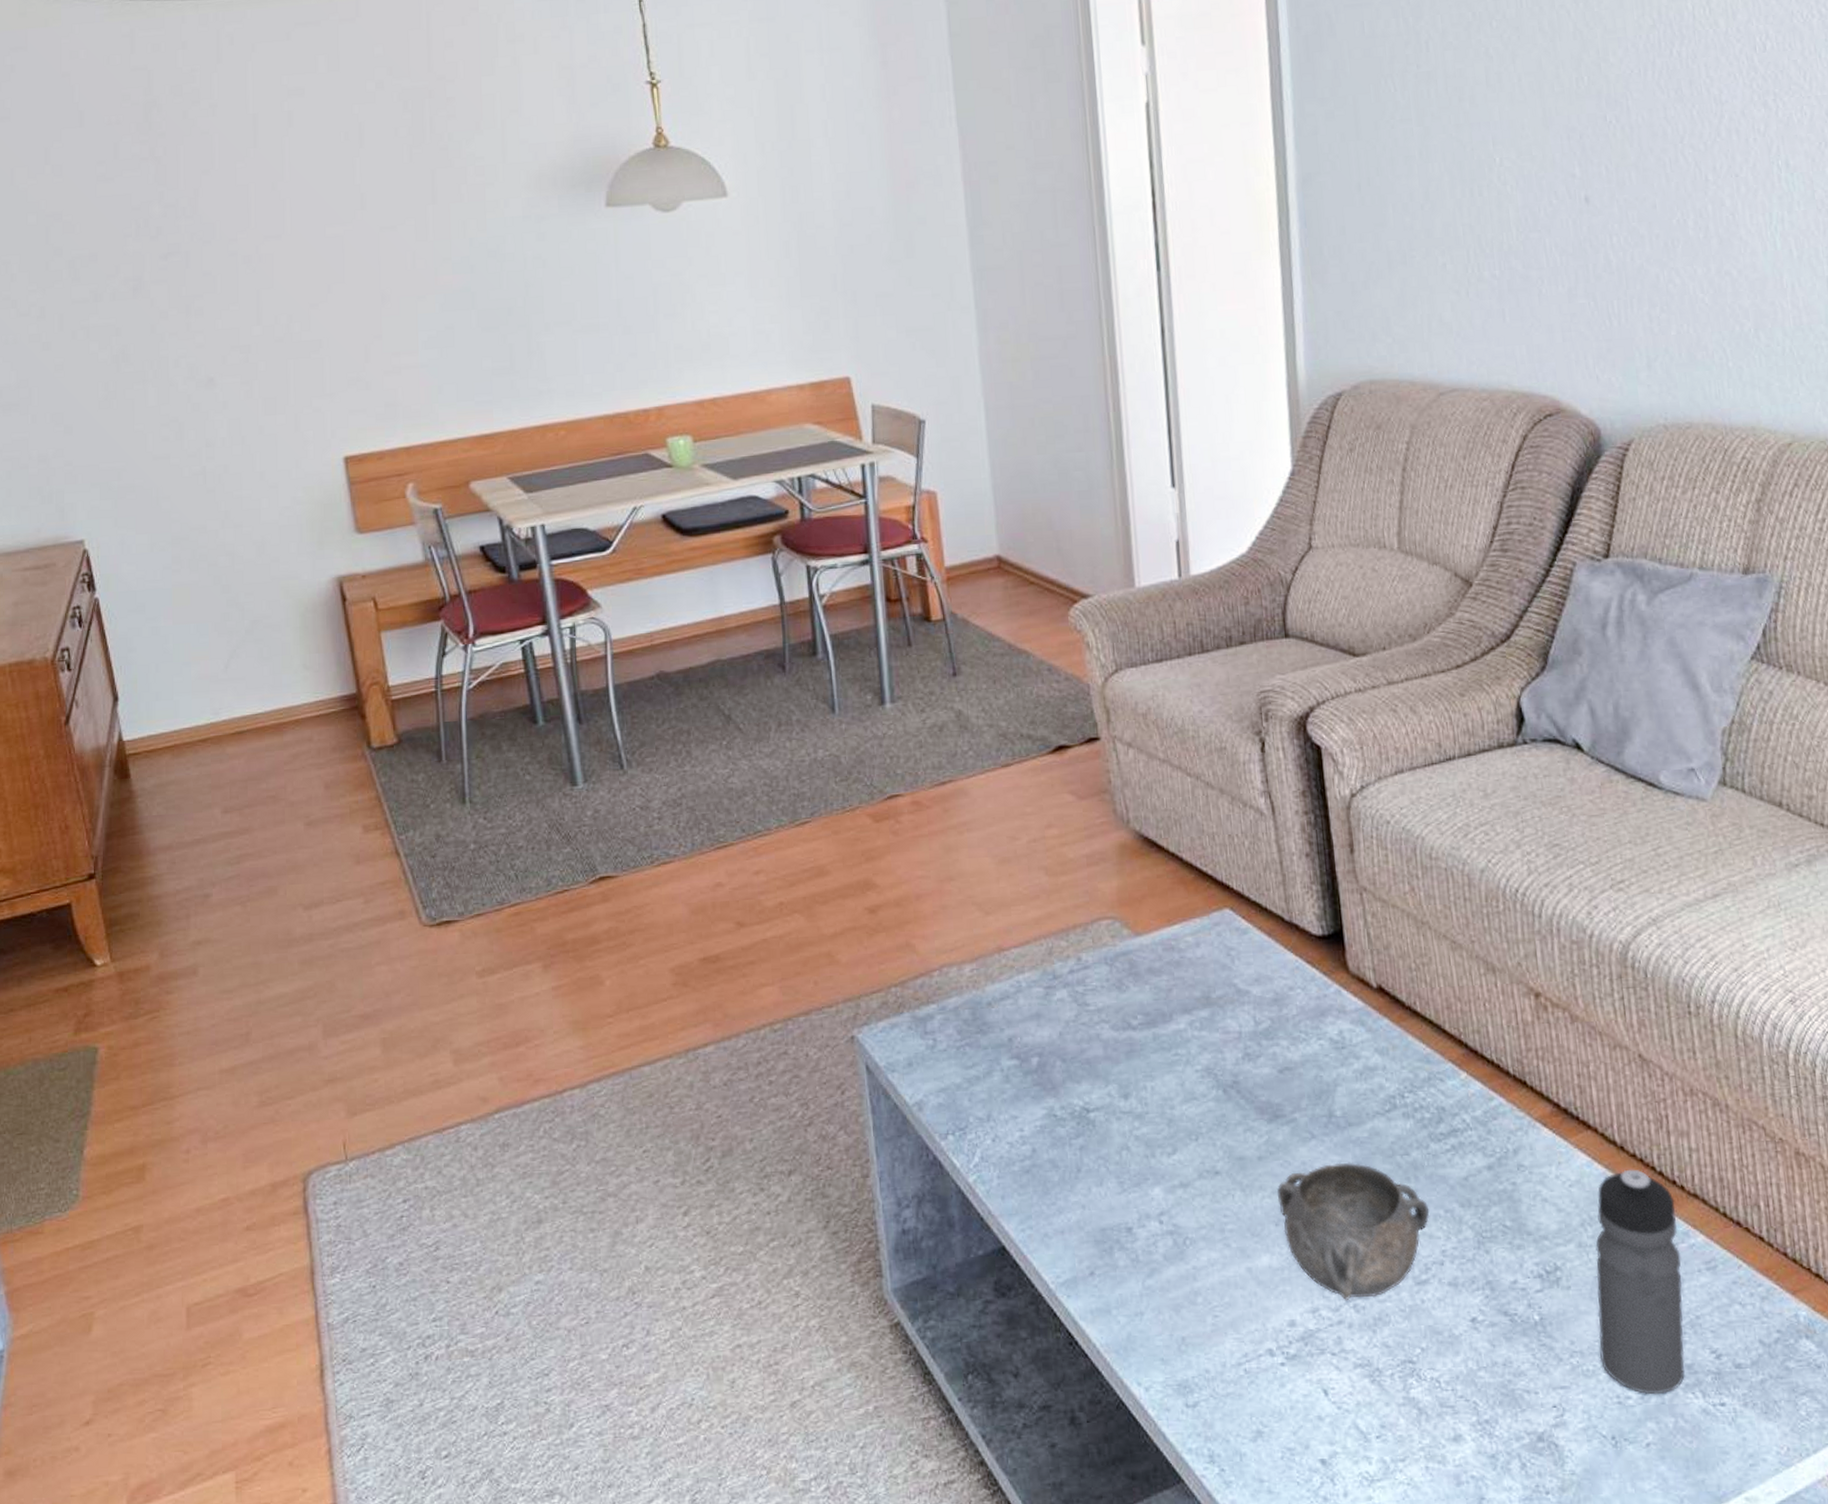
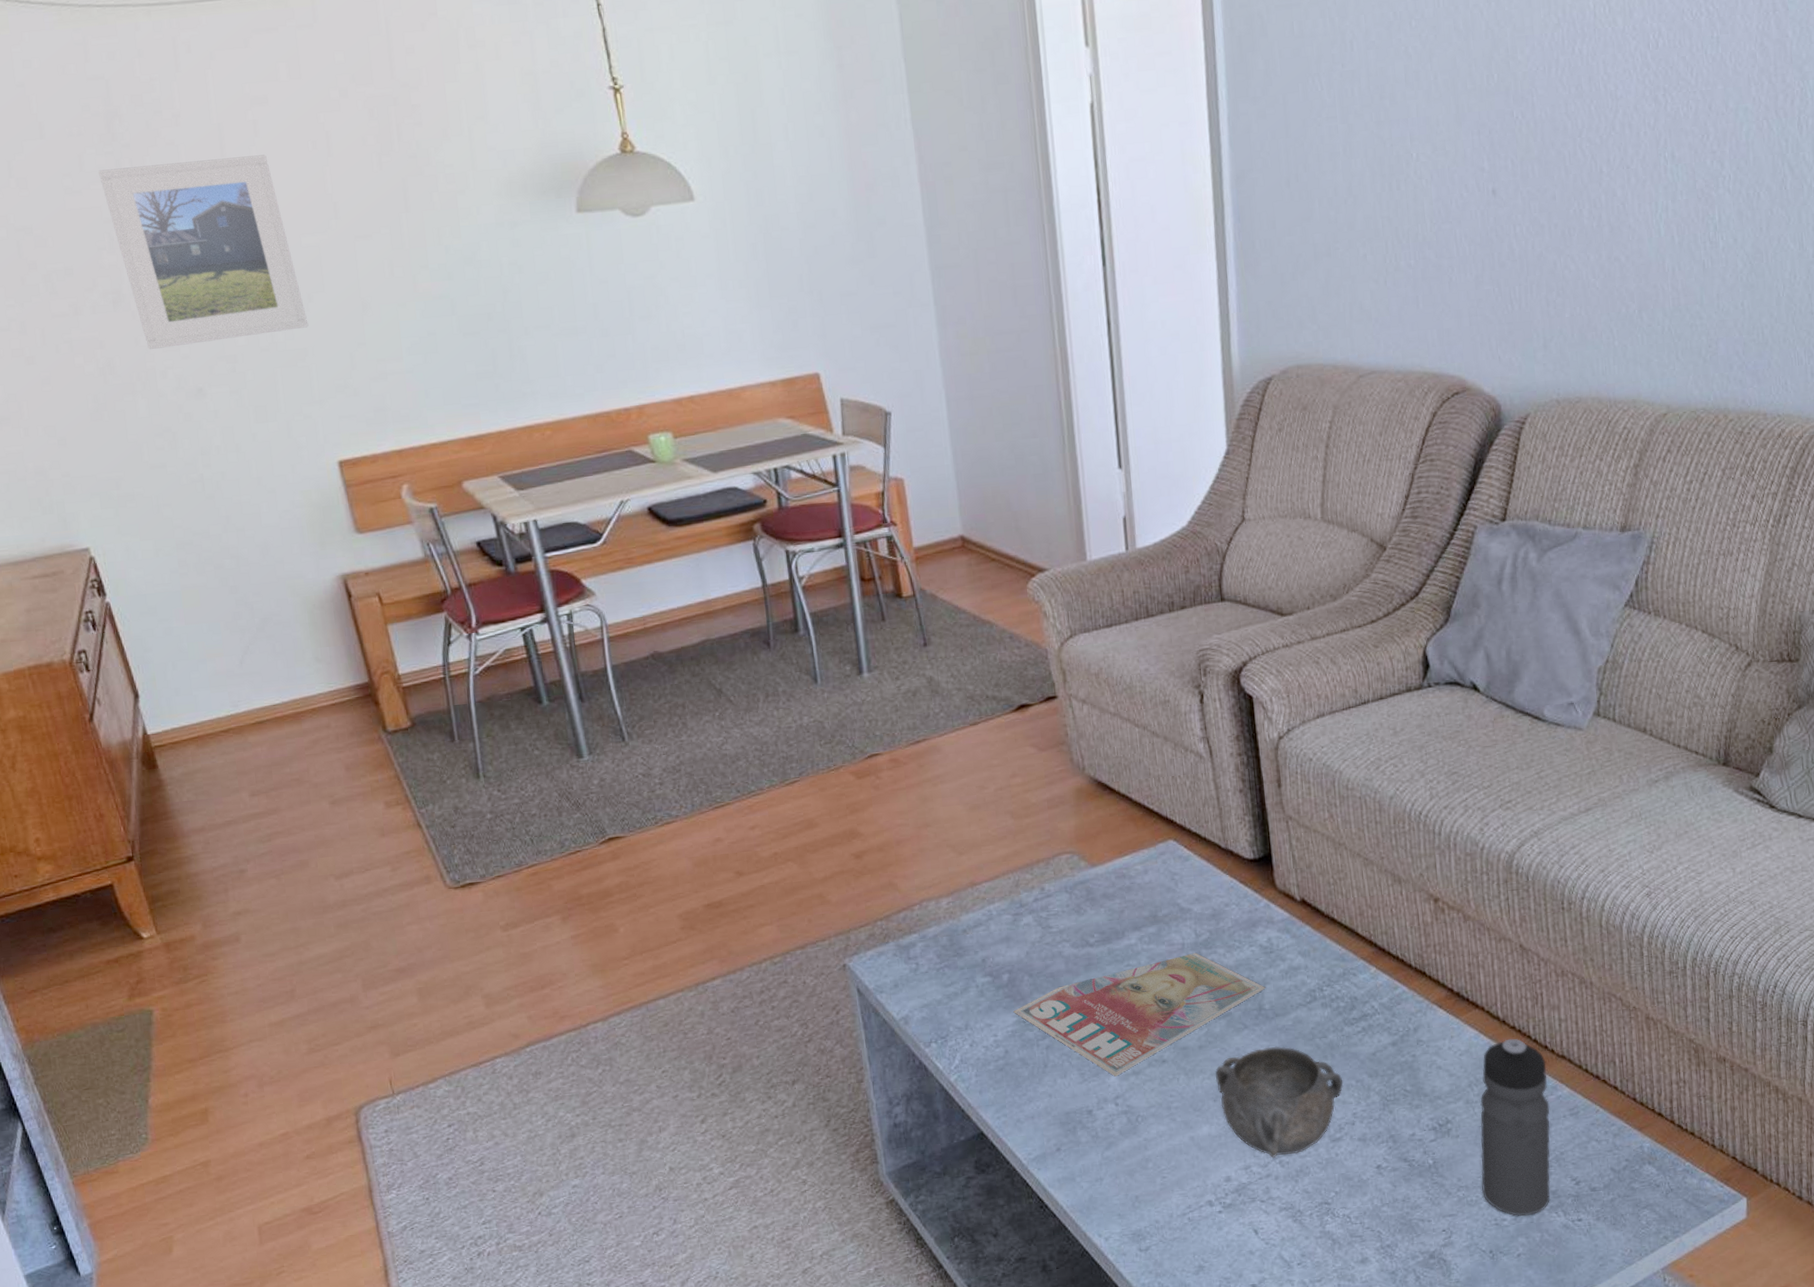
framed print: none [132,145,326,337] -> present [98,154,309,349]
magazine: none [1043,1043,1337,1188] -> present [1013,952,1266,1077]

